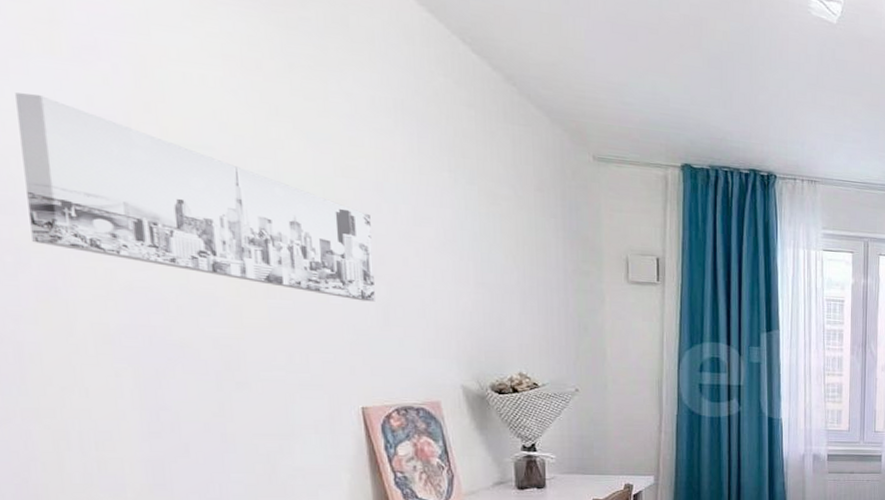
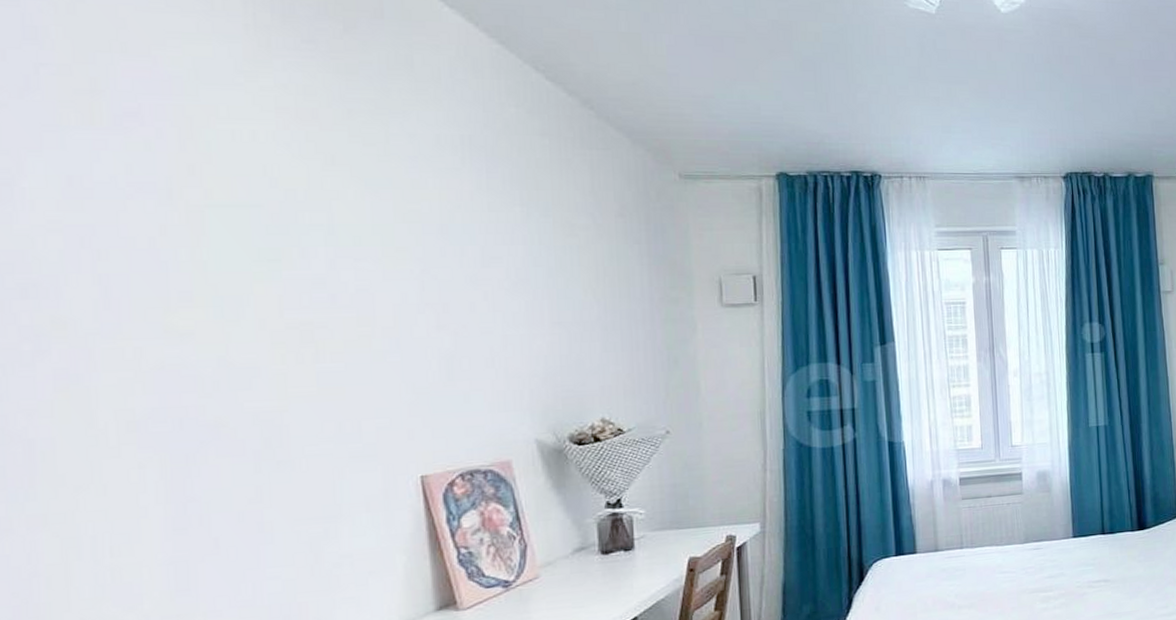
wall art: present [15,93,375,302] -> none [48,168,438,356]

